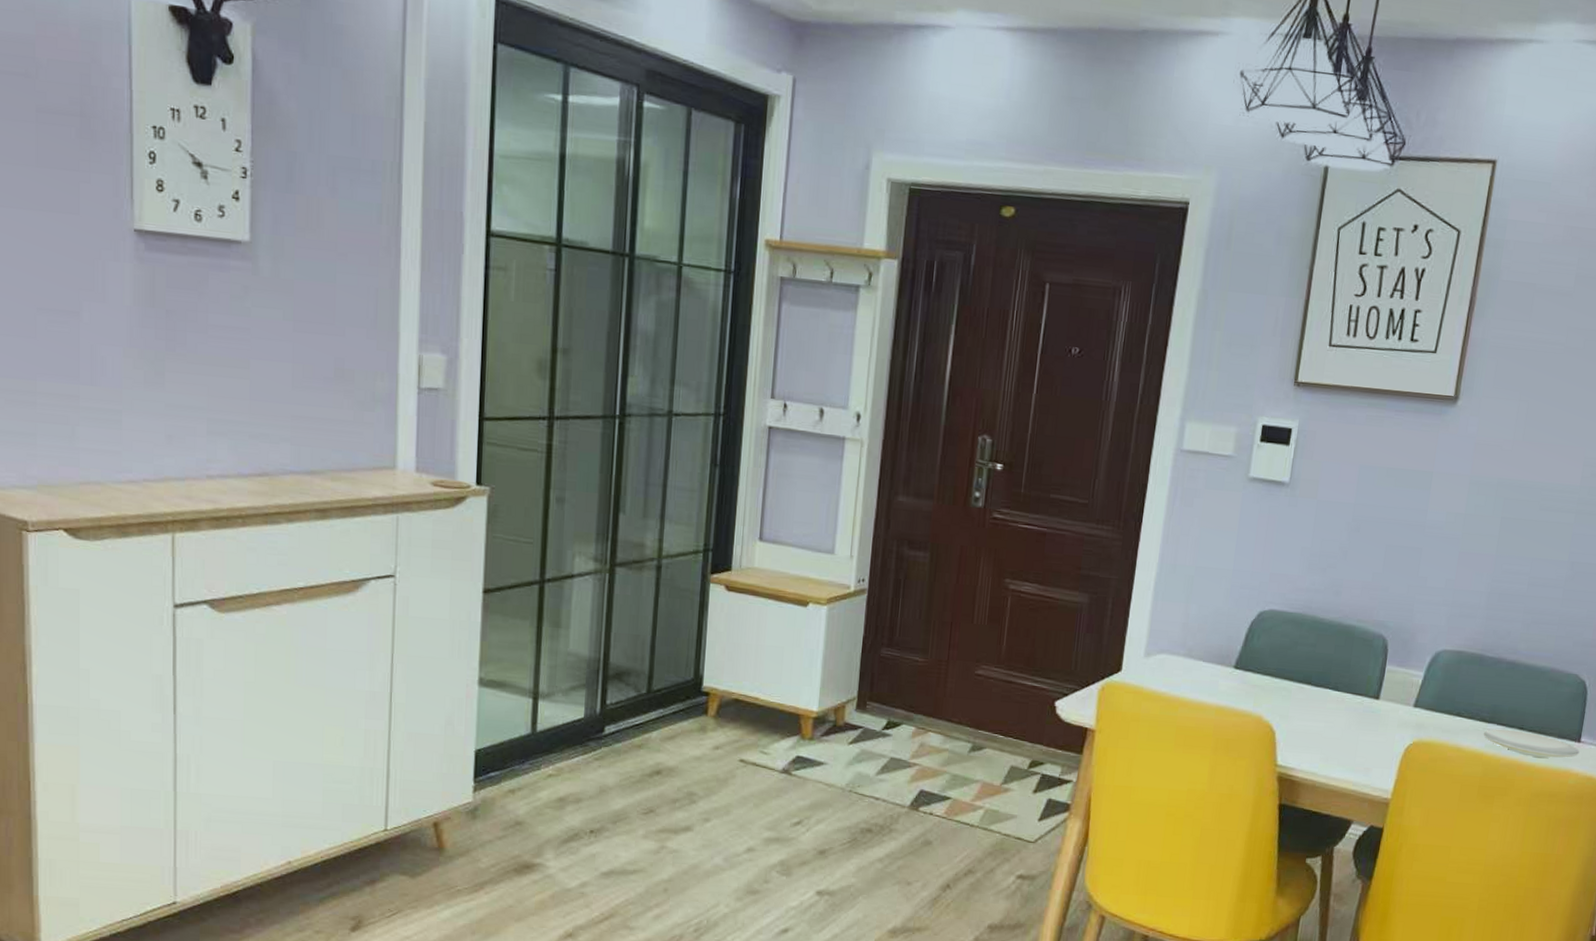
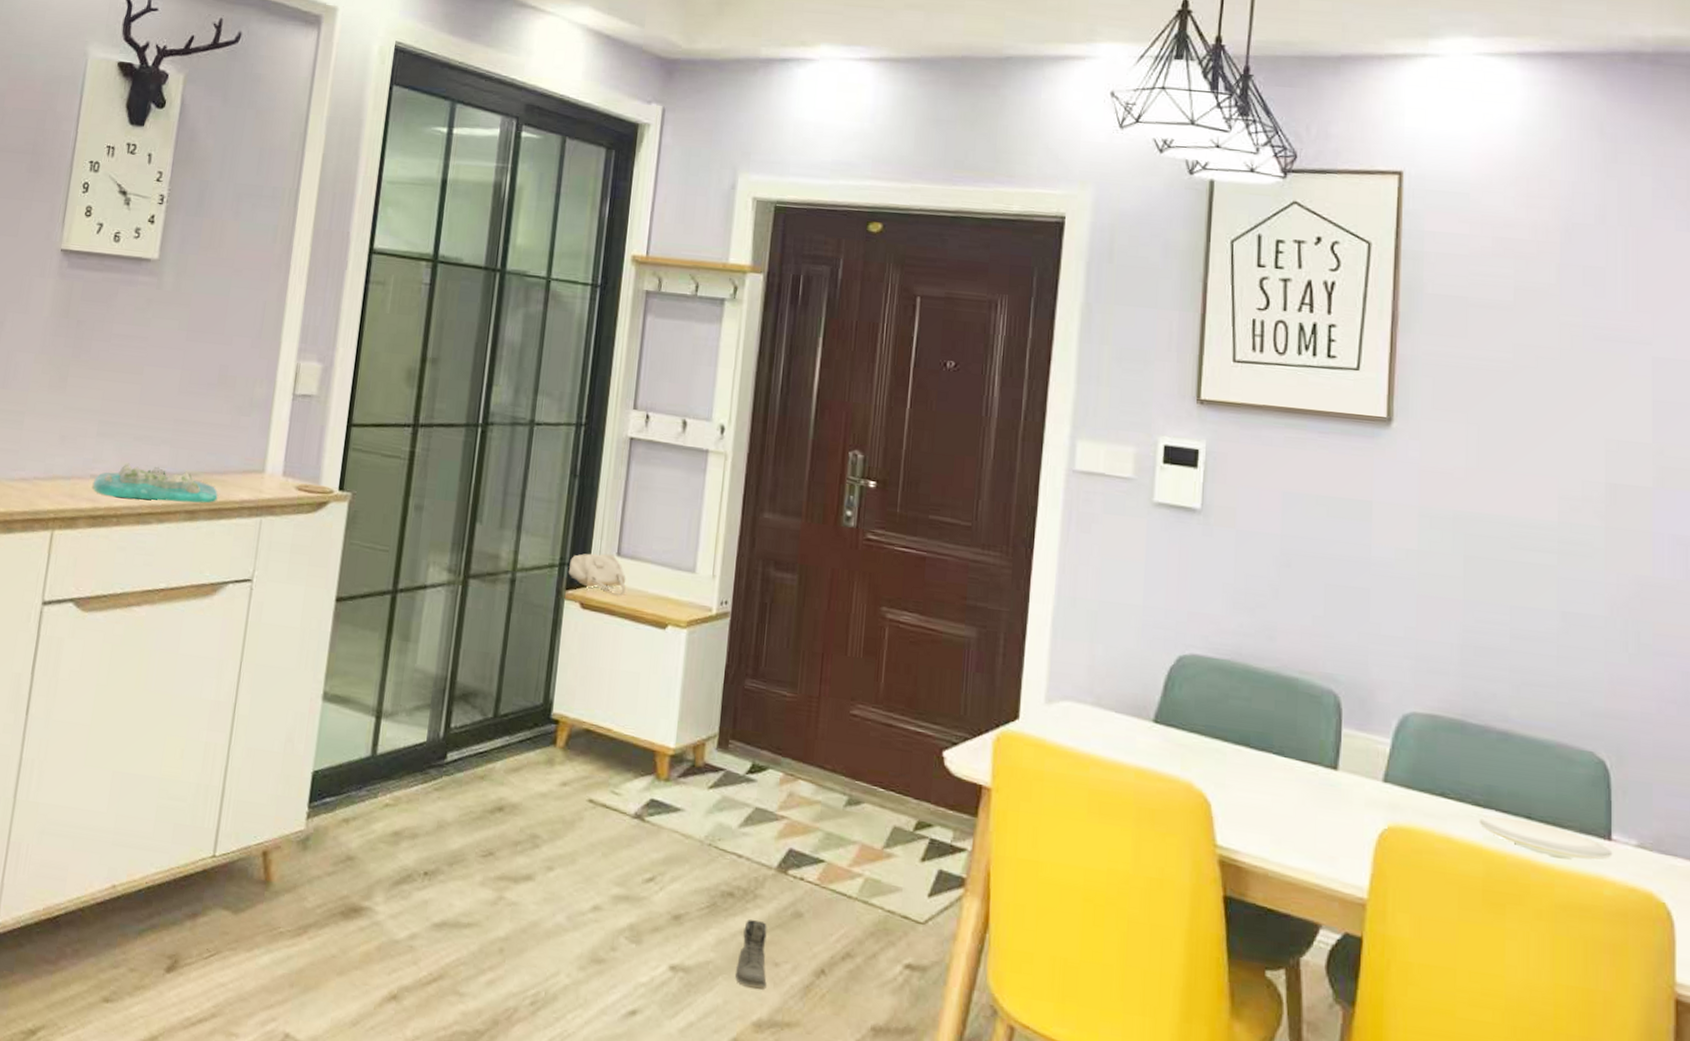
decorative tray: none [210,462,350,502] -> present [92,463,219,504]
handbag: none [712,539,769,579] -> present [568,553,626,597]
boot: none [874,850,901,905] -> present [735,919,767,990]

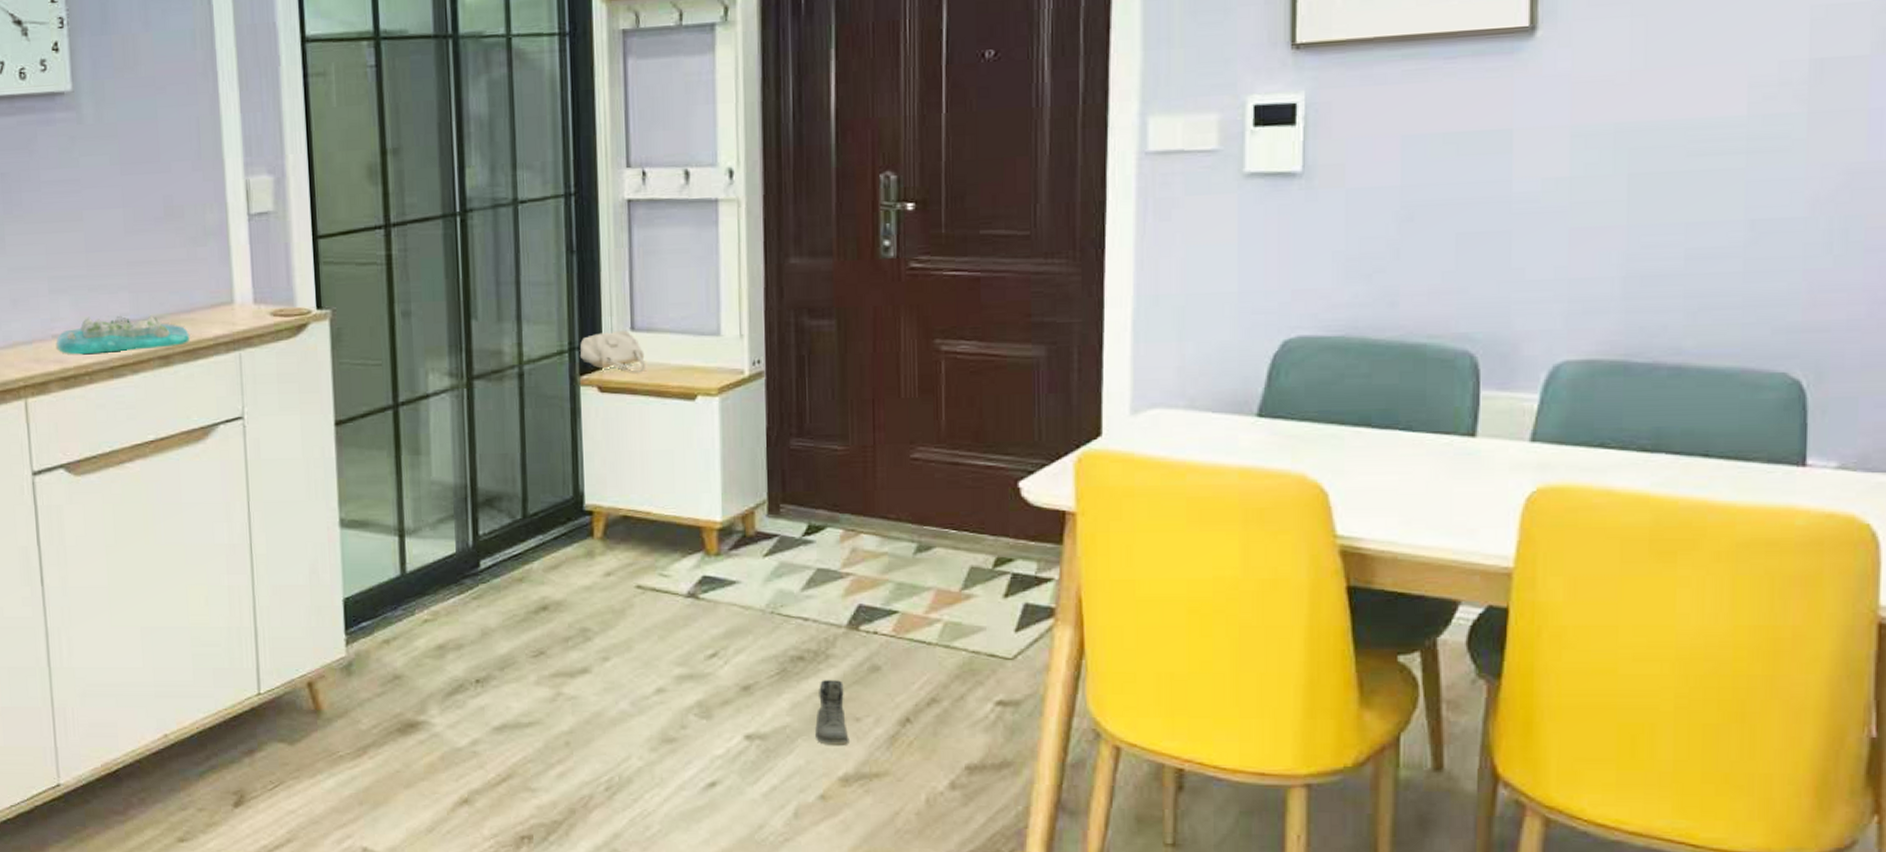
plate: present [1478,816,1613,861] -> none [1645,459,1808,493]

